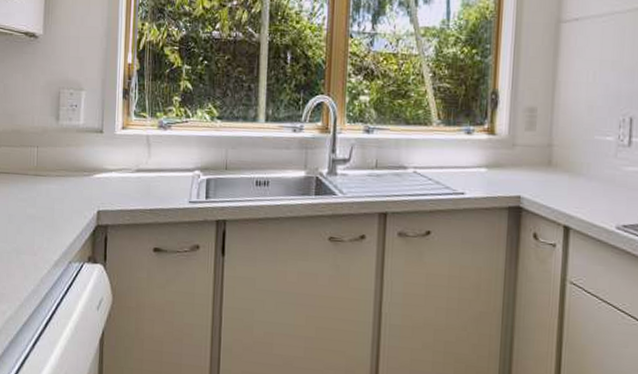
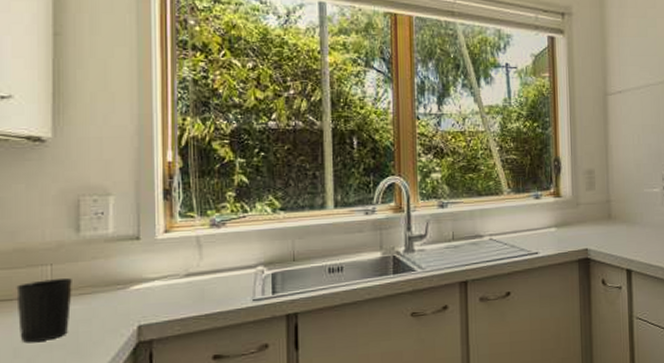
cup: none [12,159,52,213] -> present [16,278,72,343]

